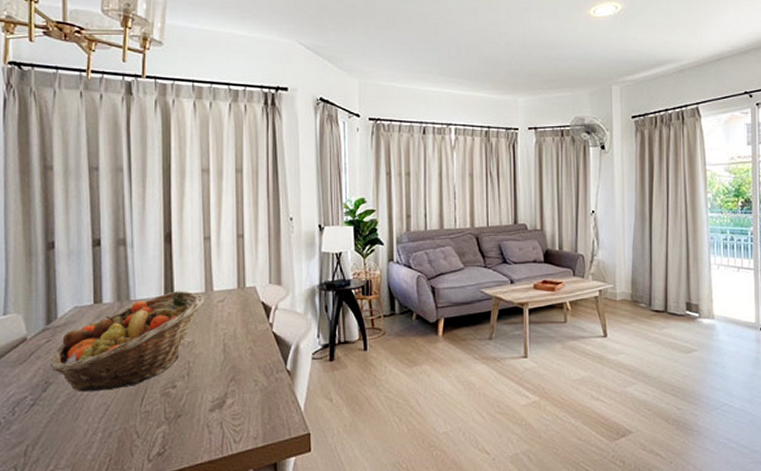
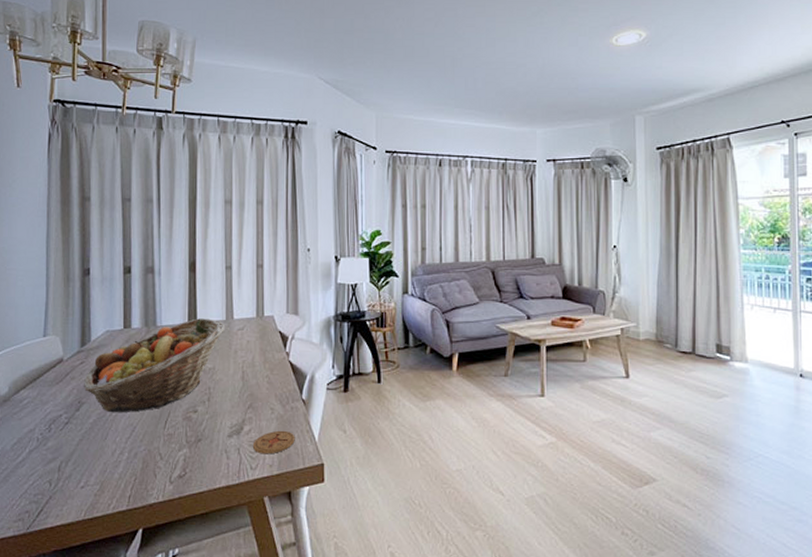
coaster: none [235,402,280,427] -> present [252,430,295,455]

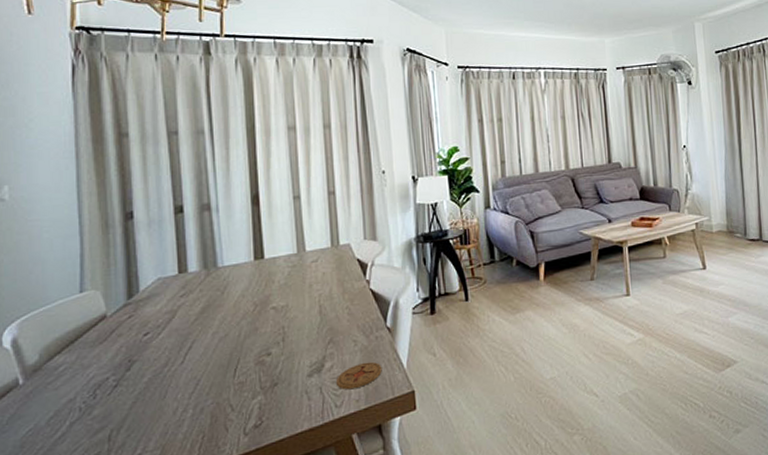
fruit basket: present [84,318,226,412] -> none [134,253,297,367]

